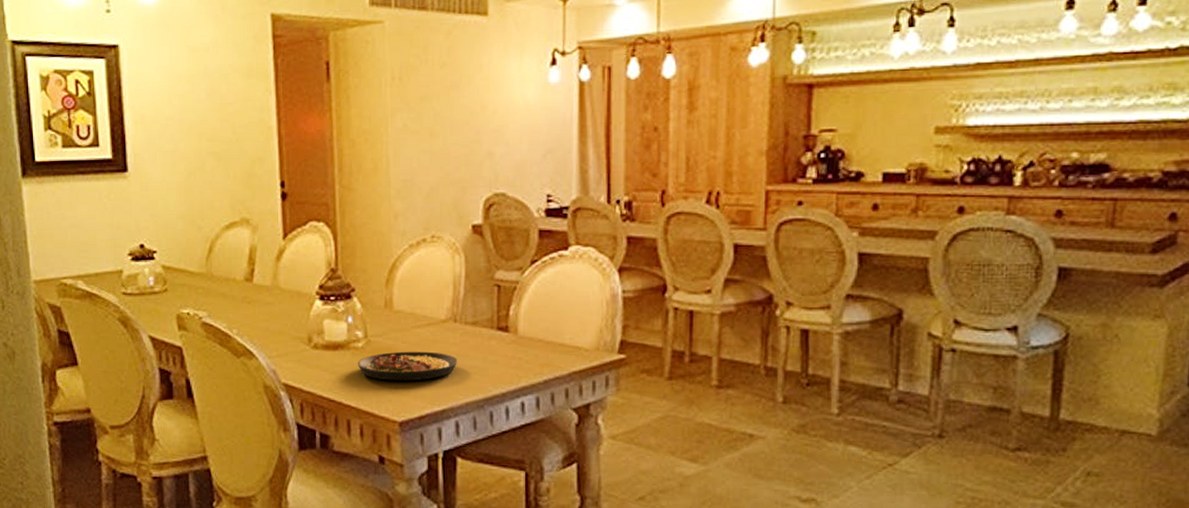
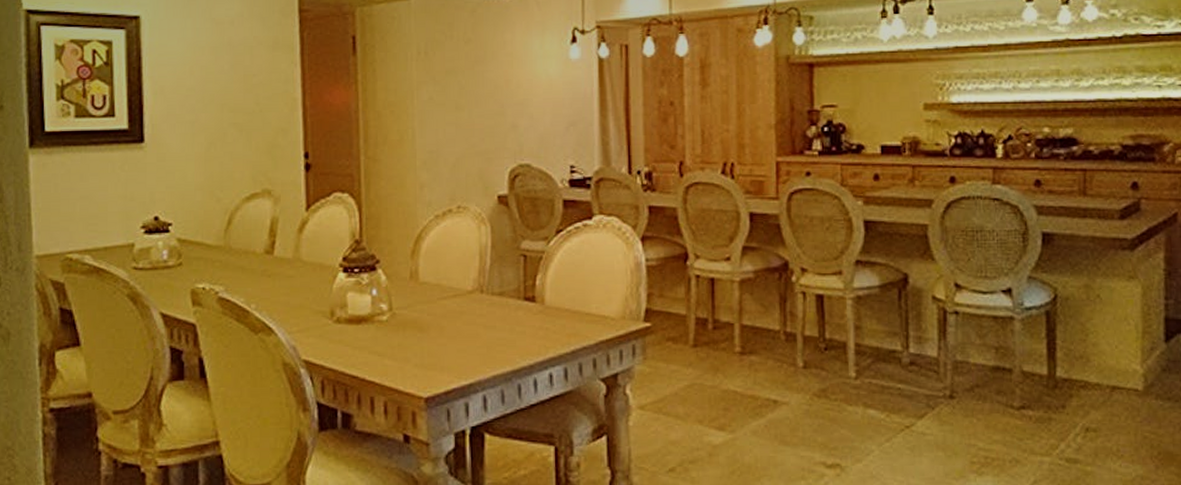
plate: present [357,351,458,381] -> none [382,323,485,355]

